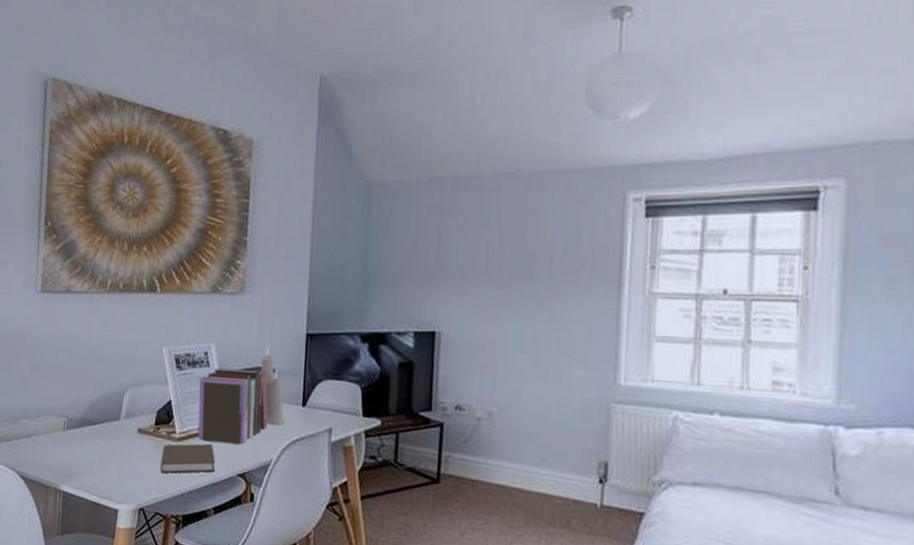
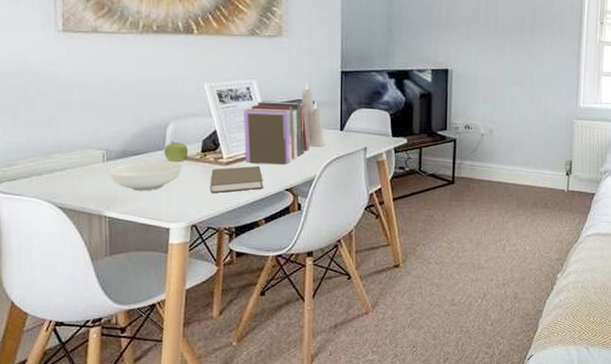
bowl: none [67,431,136,466] -> present [108,160,183,191]
fruit: none [119,411,143,436] -> present [164,141,189,163]

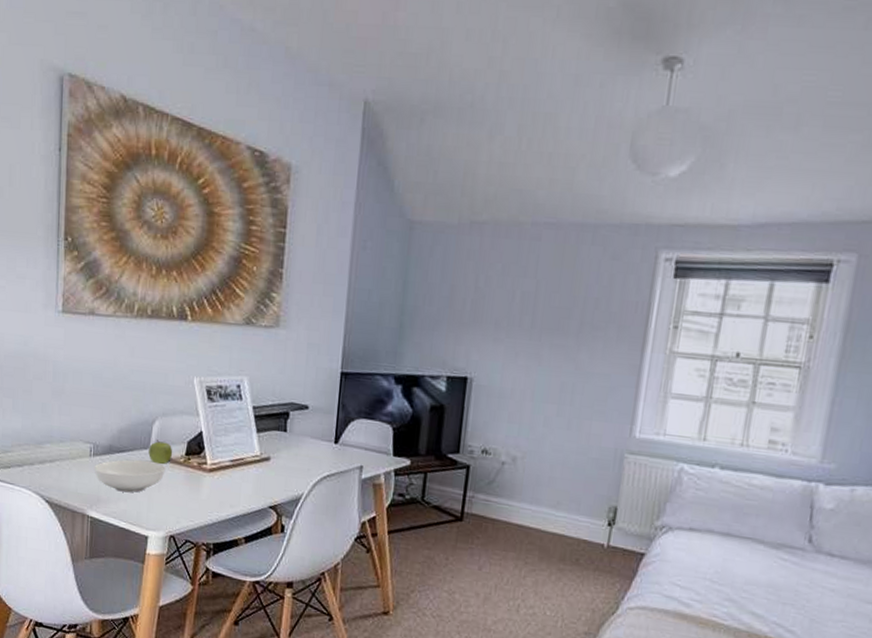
book: present [210,165,263,194] -> none [191,475,247,504]
books: present [244,100,309,165] -> none [229,401,300,478]
candle: present [301,82,325,148] -> none [294,382,317,462]

